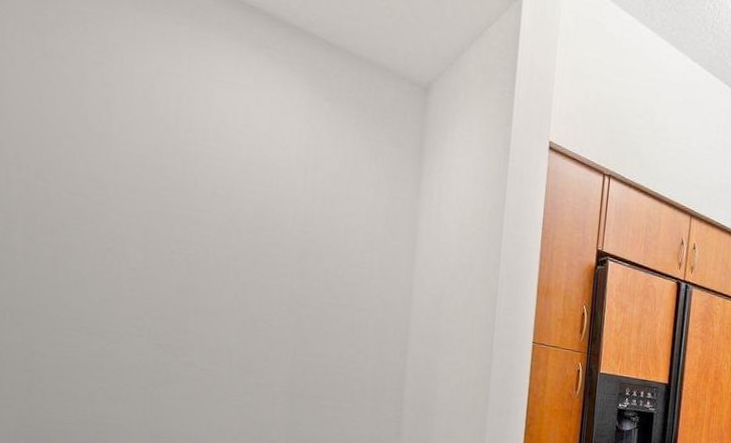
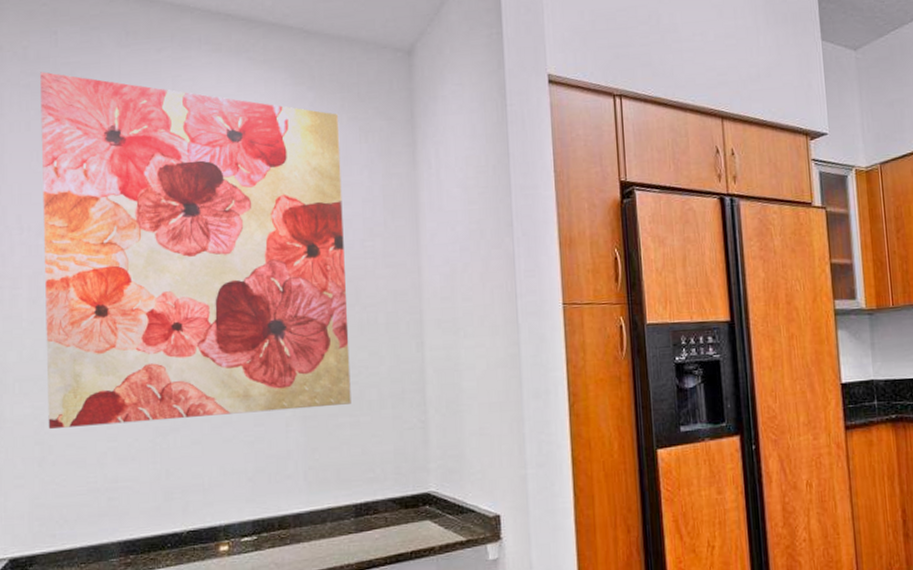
wall art: none [39,13,352,390] -> present [40,71,351,429]

